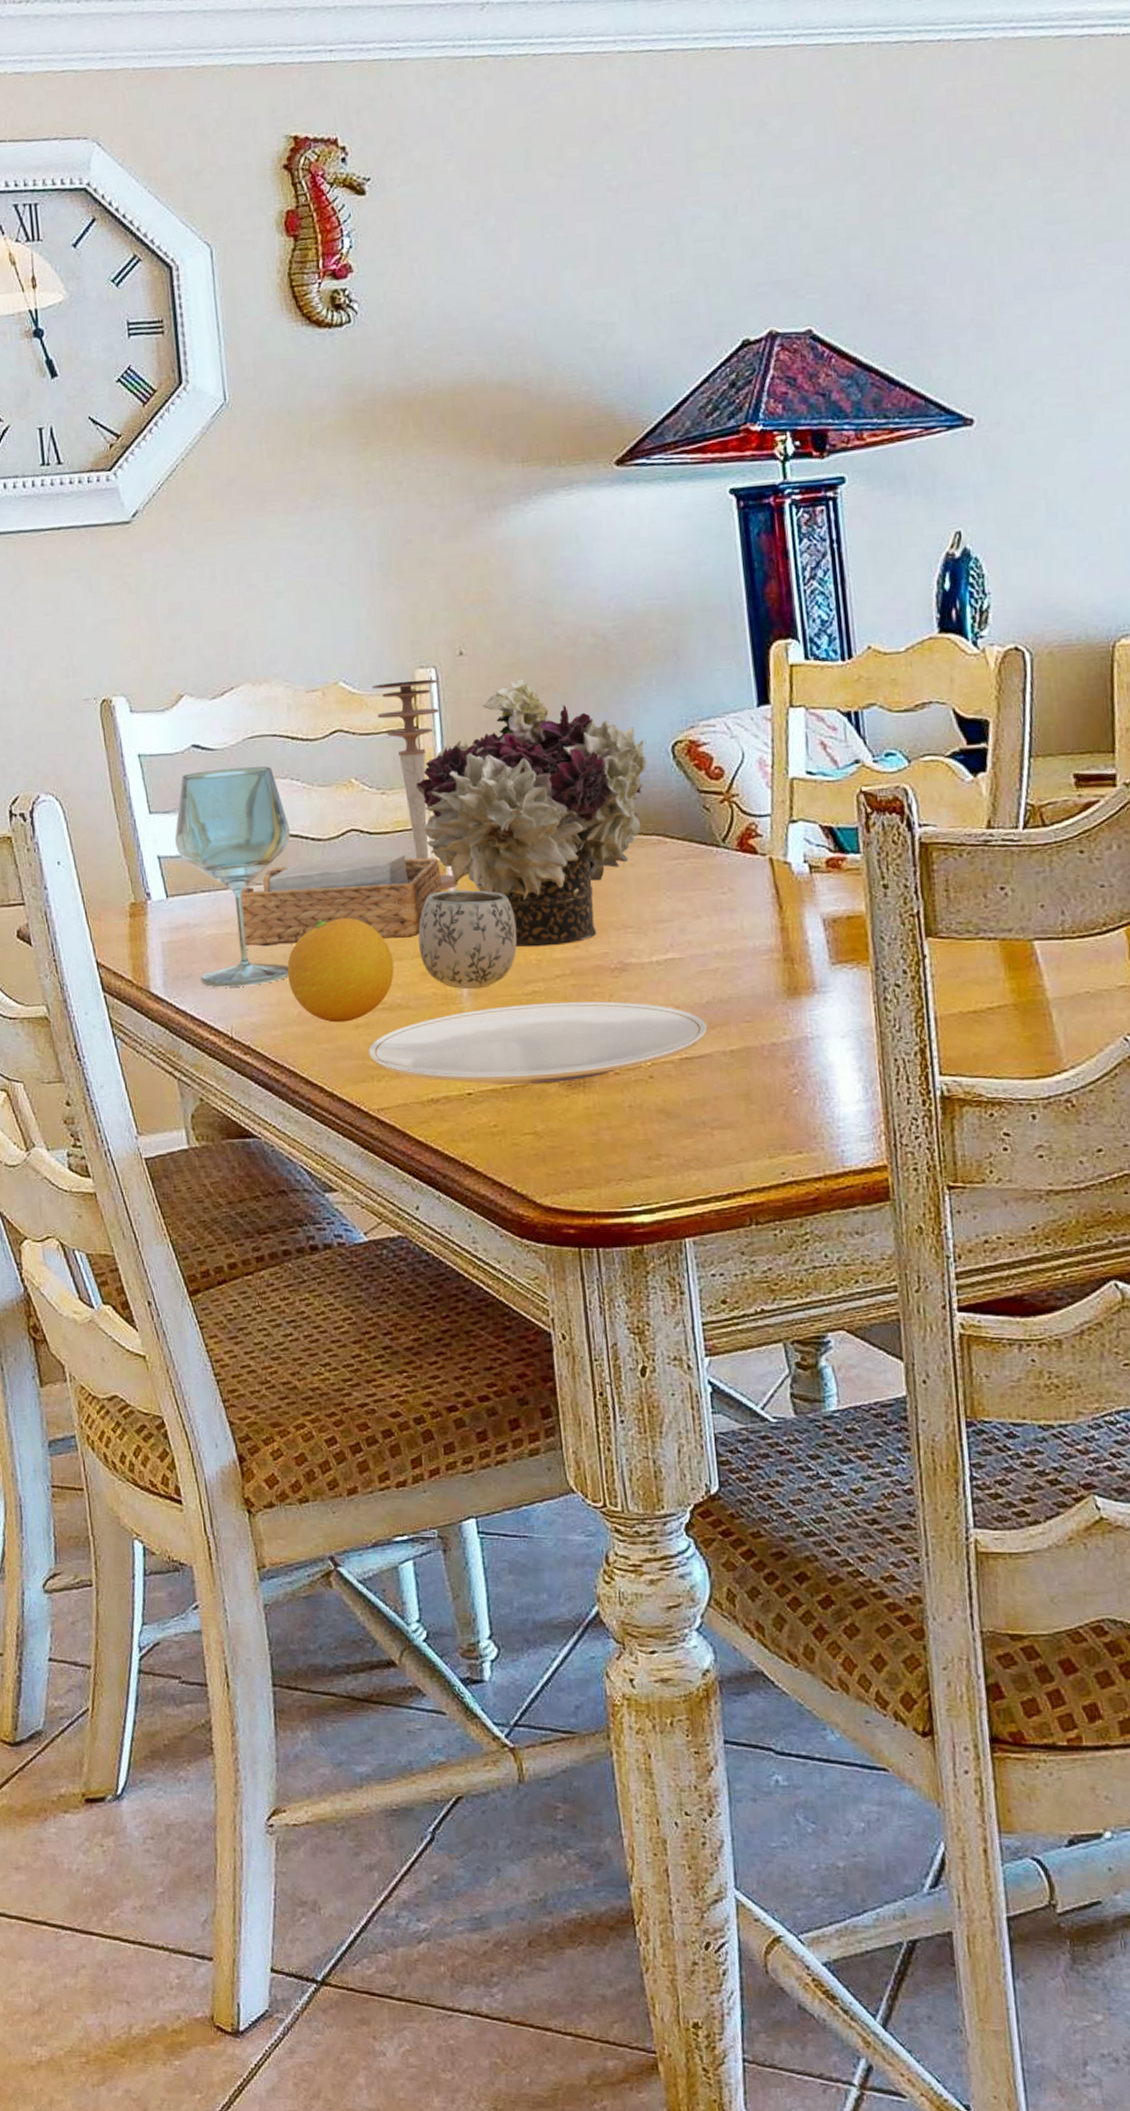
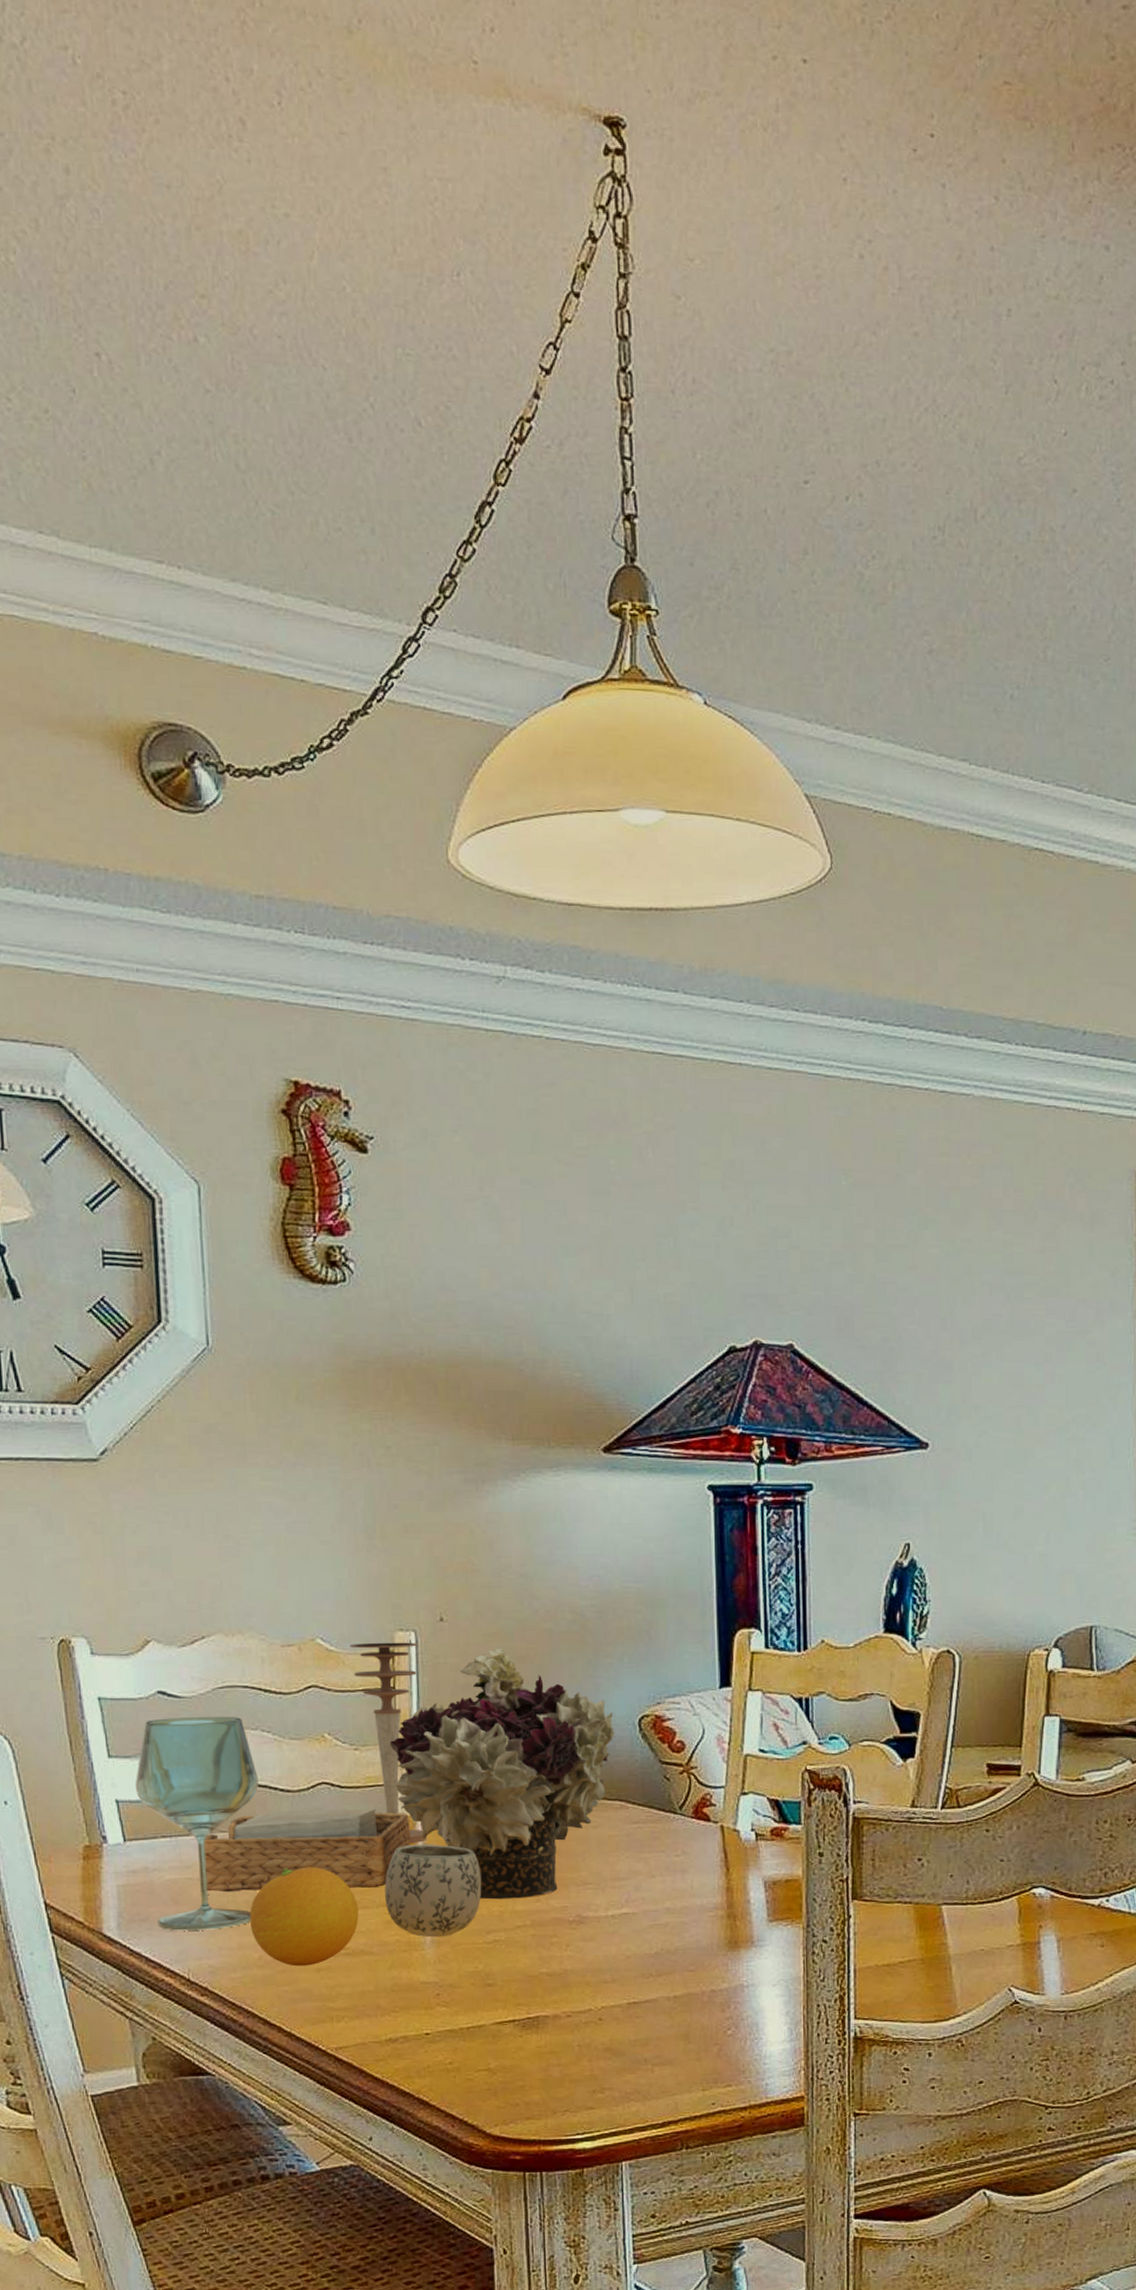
plate: present [368,1001,707,1086] -> none [328,1950,654,2027]

